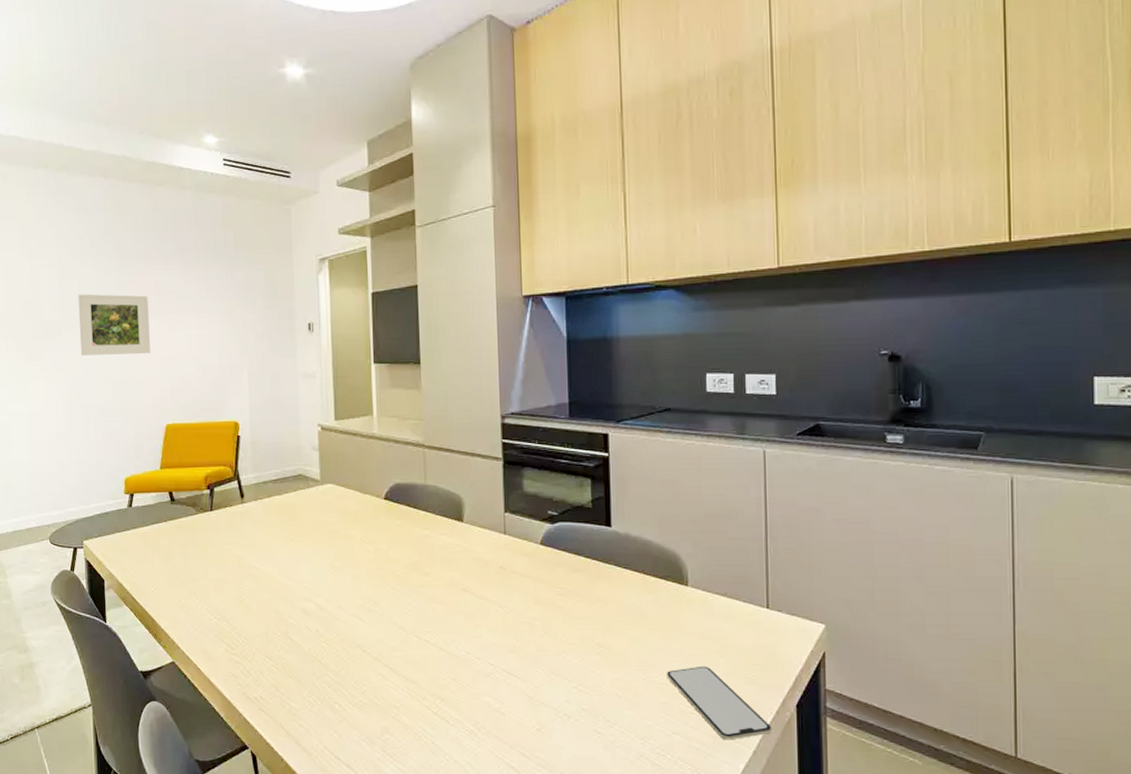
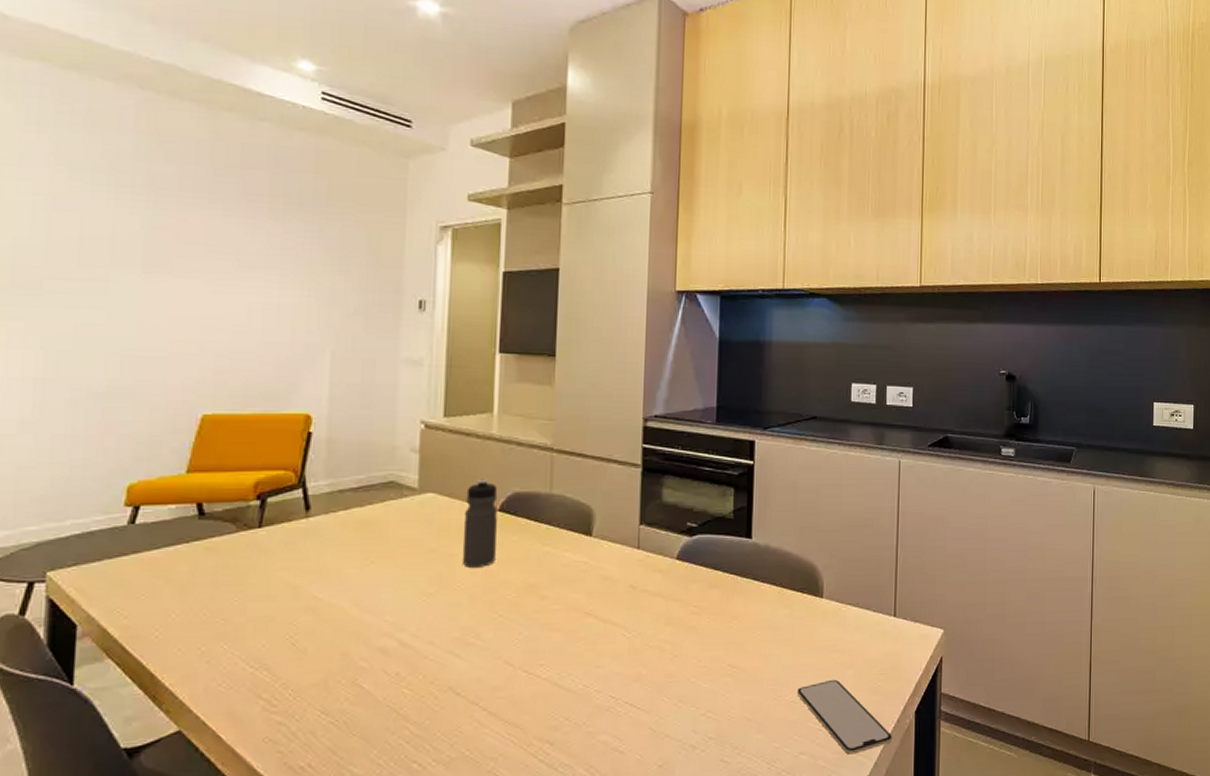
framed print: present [78,294,150,356] -> none [72,235,192,321]
water bottle: none [357,472,385,546] -> present [462,479,498,568]

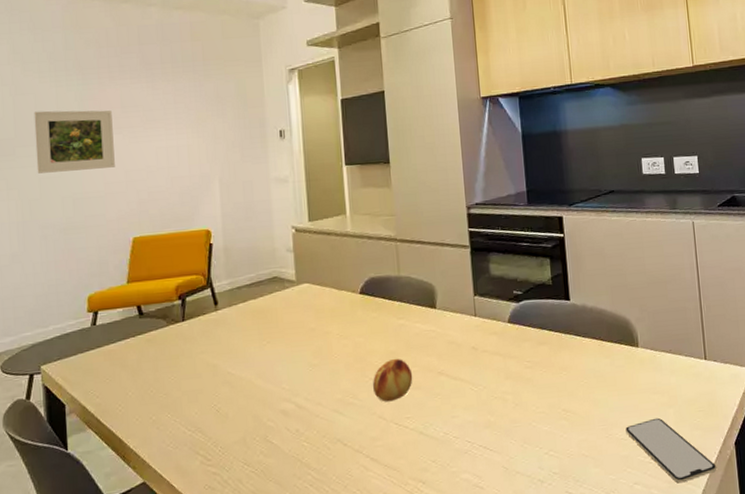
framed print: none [72,235,192,321] -> present [34,110,115,174]
water bottle: present [462,479,498,568] -> none [333,268,362,342]
fruit: none [502,592,553,645] -> present [373,358,413,402]

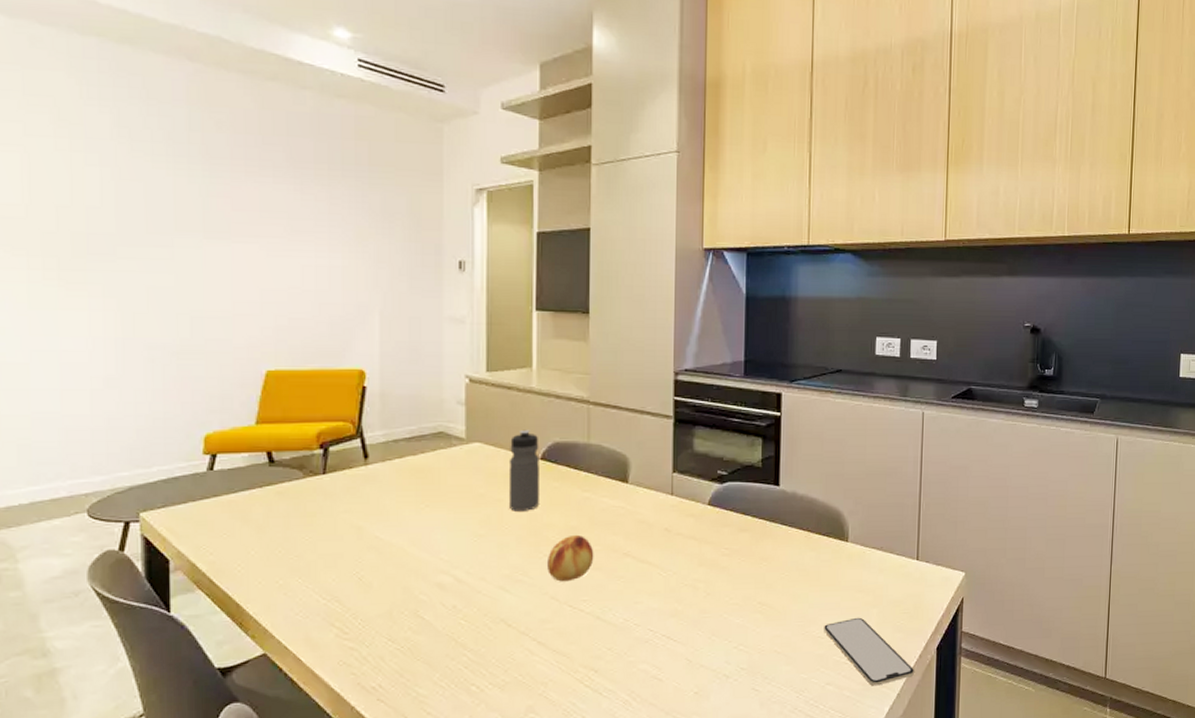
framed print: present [34,110,115,174] -> none [143,203,248,284]
water bottle: none [333,268,362,342] -> present [508,429,539,511]

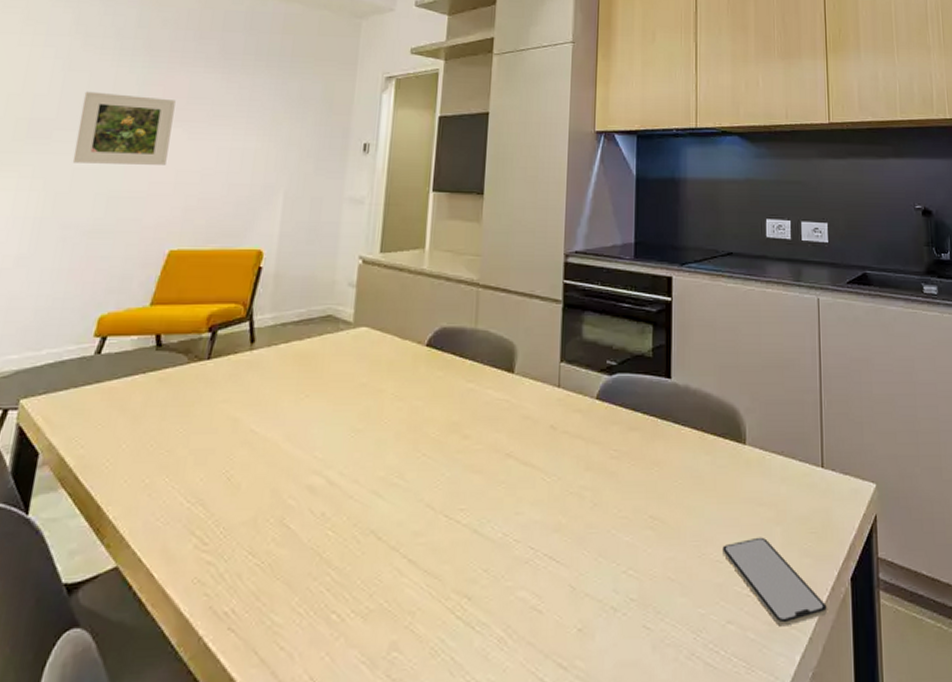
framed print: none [143,203,248,284] -> present [72,91,176,165]
water bottle: present [508,429,539,511] -> none [390,313,426,403]
fruit: present [548,534,594,582] -> none [425,431,475,487]

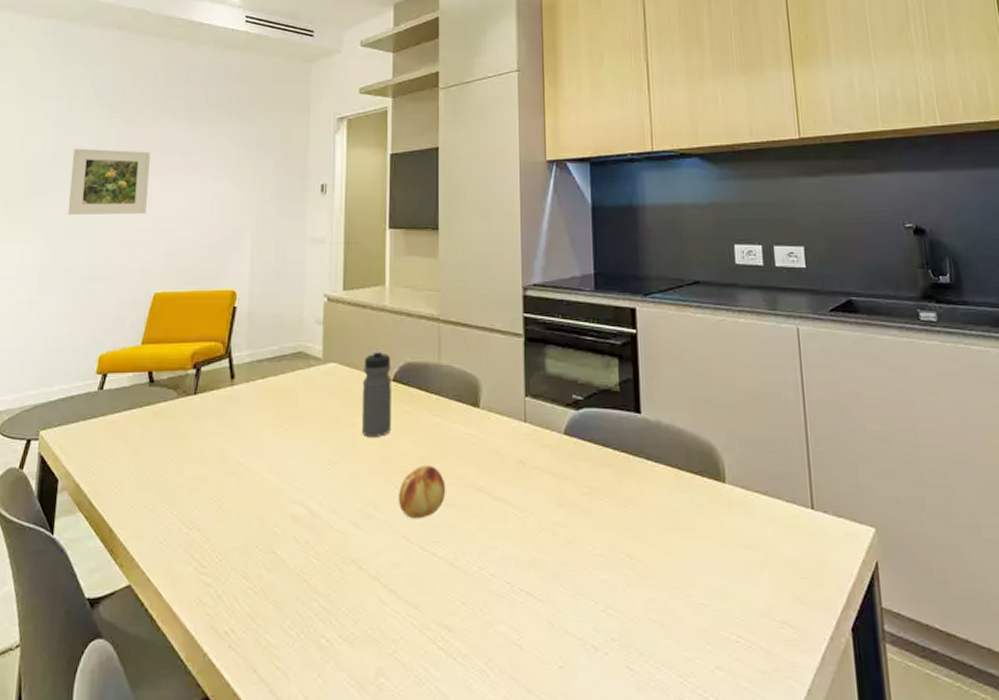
water bottle: none [390,313,426,403] -> present [361,349,391,437]
fruit: none [425,431,475,487] -> present [399,464,446,519]
smartphone: present [722,537,827,627] -> none [706,580,826,676]

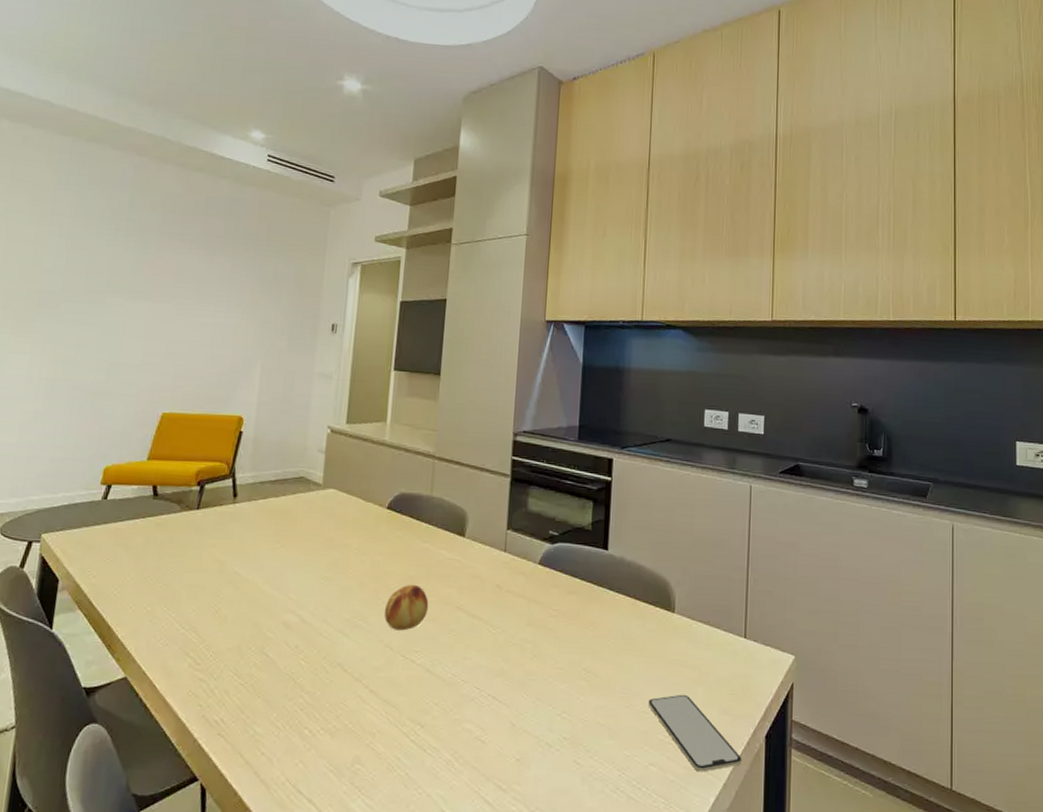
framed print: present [67,148,150,215] -> none [77,268,165,337]
water bottle: present [361,349,391,437] -> none [354,479,387,558]
smartphone: none [706,580,826,676] -> present [648,694,742,772]

